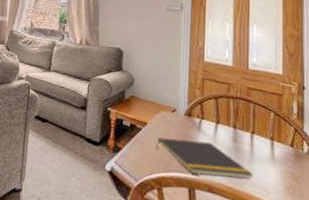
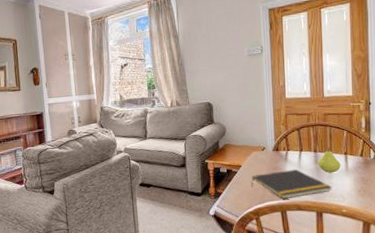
fruit: none [237,127,265,158] -> present [317,147,341,173]

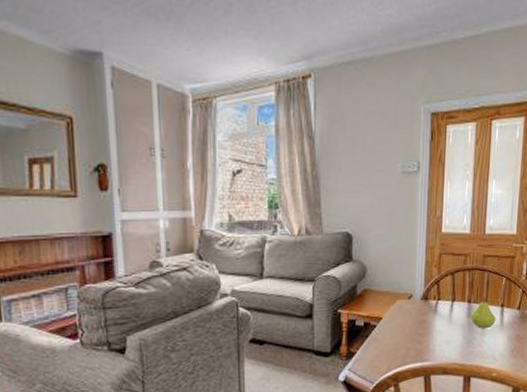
notepad: present [251,169,333,198] -> none [392,323,485,360]

